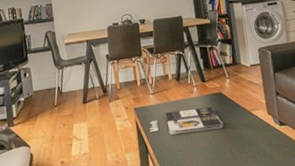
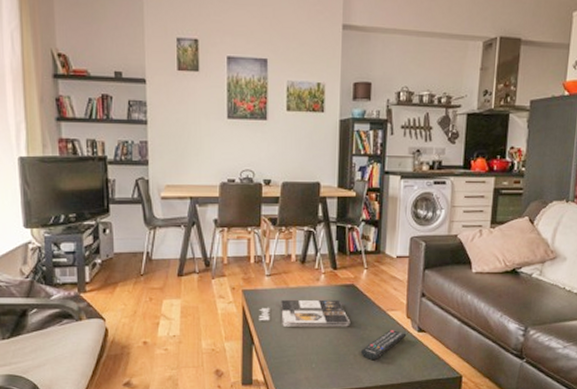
remote control: none [236,126,271,155] -> present [361,330,407,361]

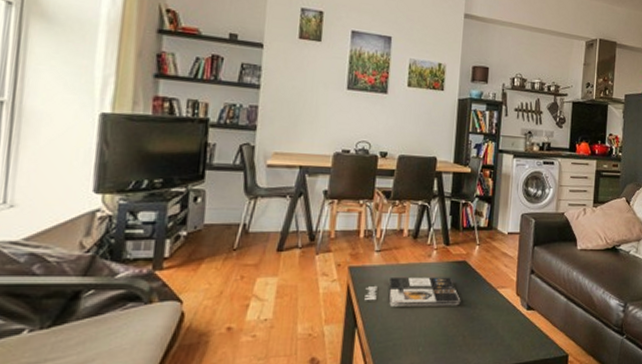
remote control: present [361,330,407,361] -> none [470,308,516,342]

